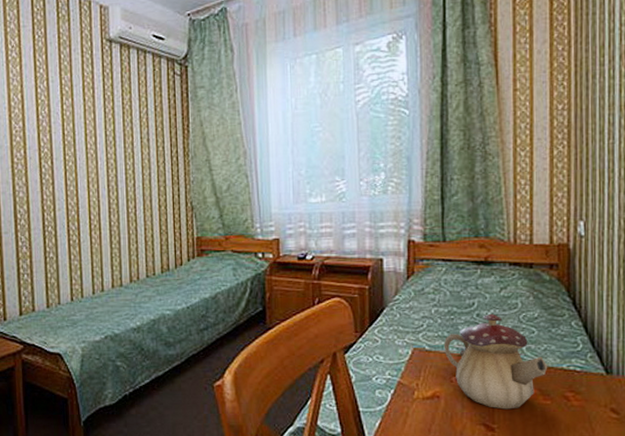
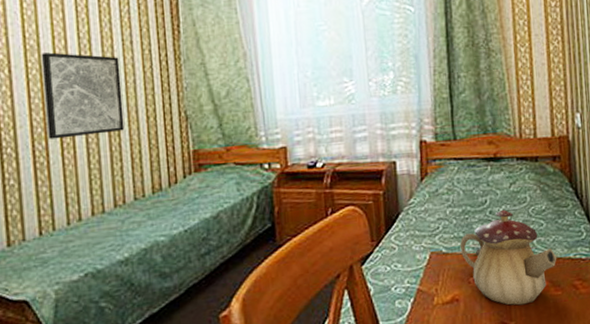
wall art: none [76,147,140,221] -> present [41,52,125,140]

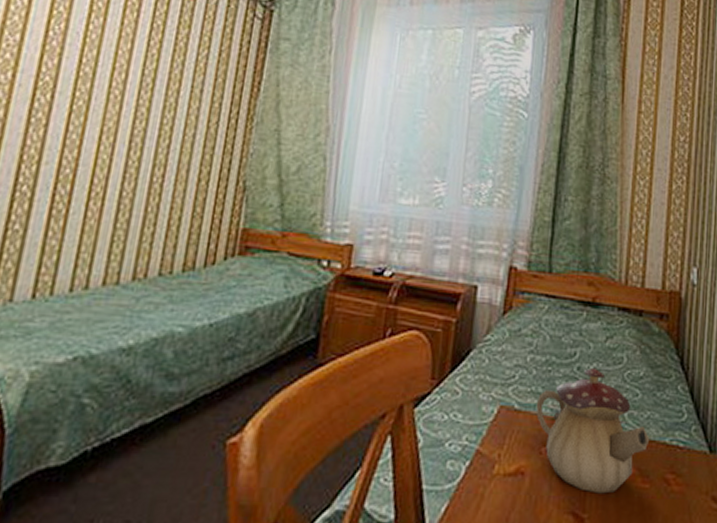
wall art: present [41,52,125,140] -> none [76,83,183,190]

